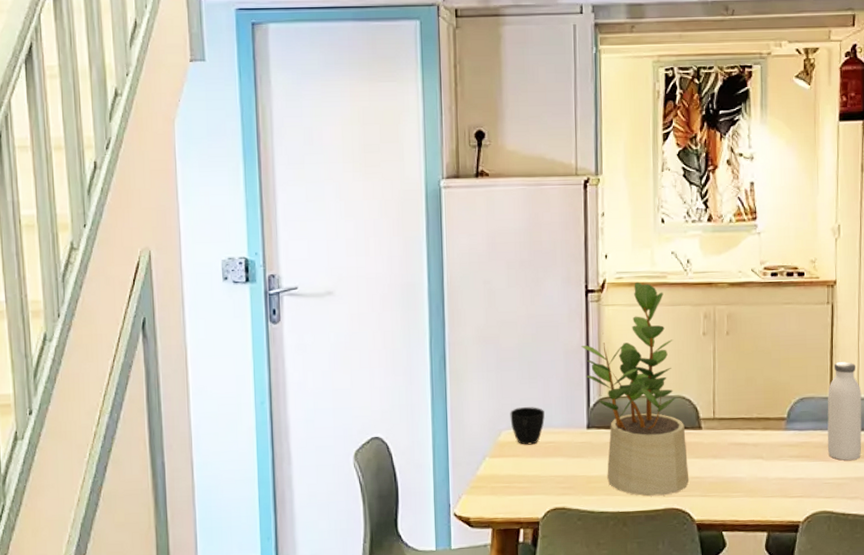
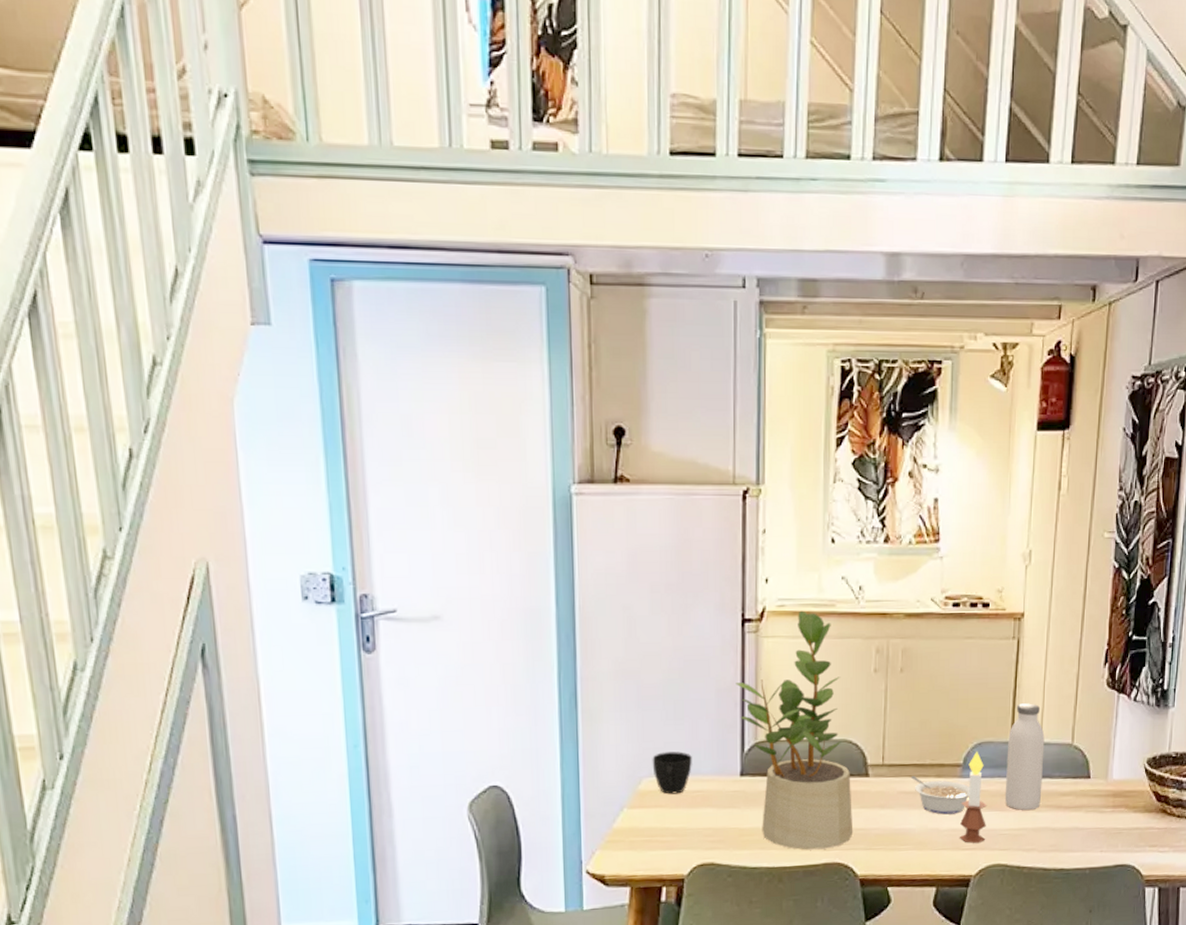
legume: none [739,428,795,465] -> present [910,775,970,815]
candle: none [786,406,812,492] -> present [959,751,988,844]

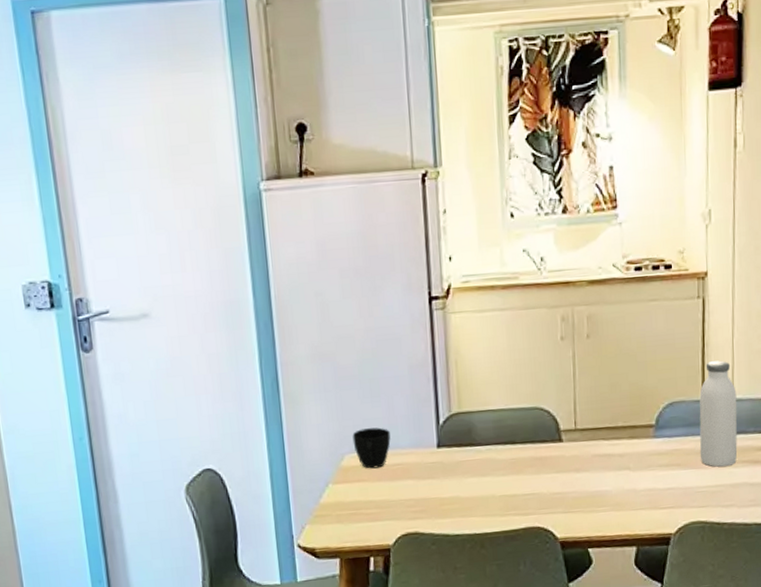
potted plant: present [736,610,854,850] -> none [427,285,551,516]
legume: present [910,775,970,815] -> none [604,438,665,476]
candle: present [959,751,988,844] -> none [656,411,684,502]

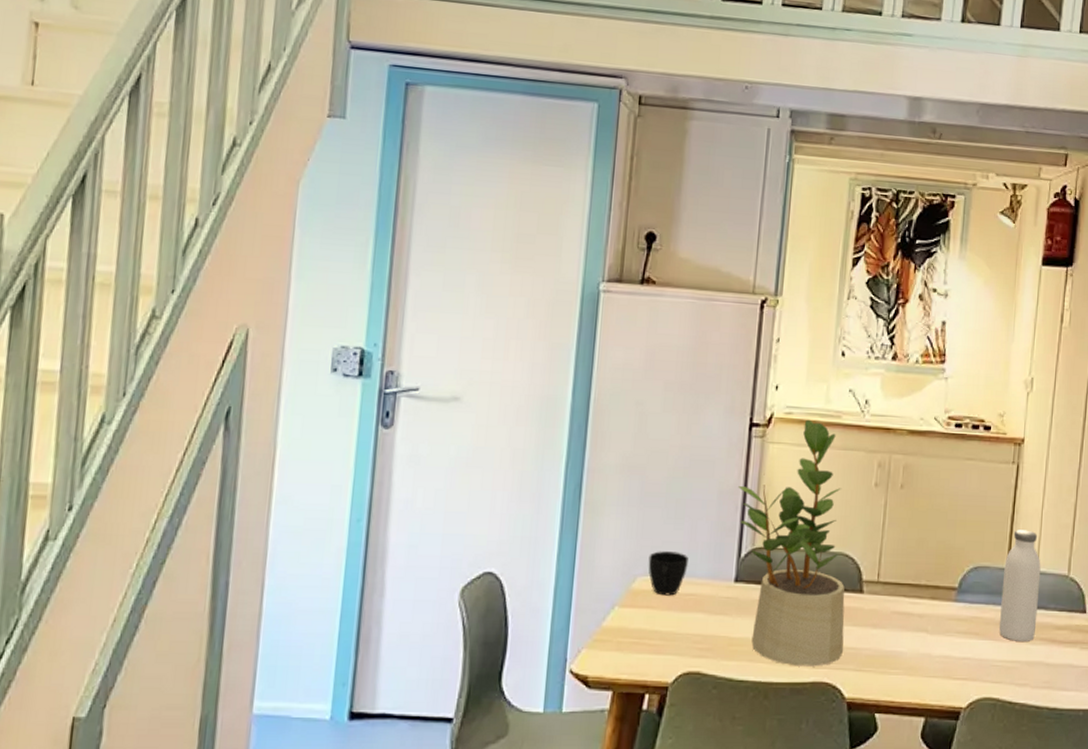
potted plant: none [427,285,551,516] -> present [738,419,845,667]

